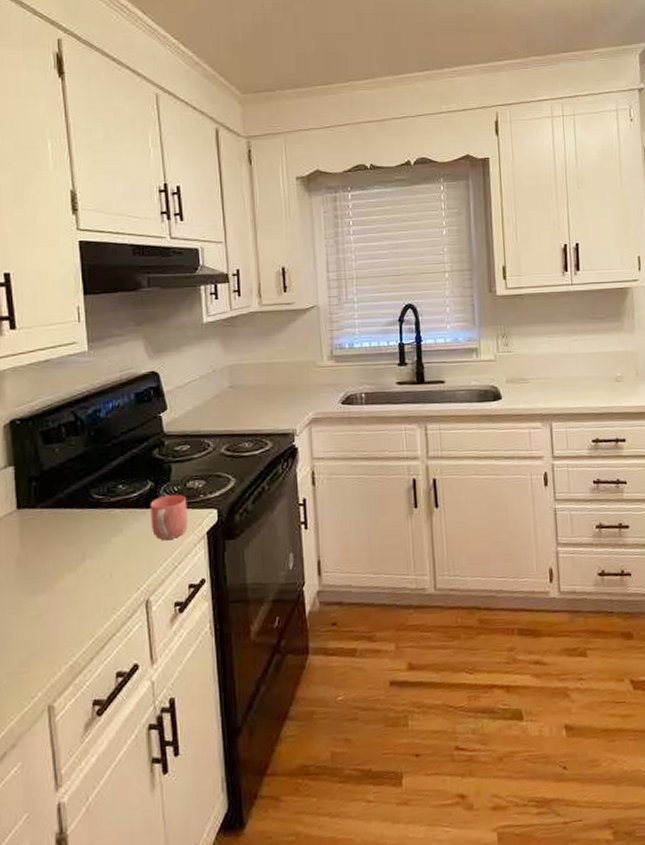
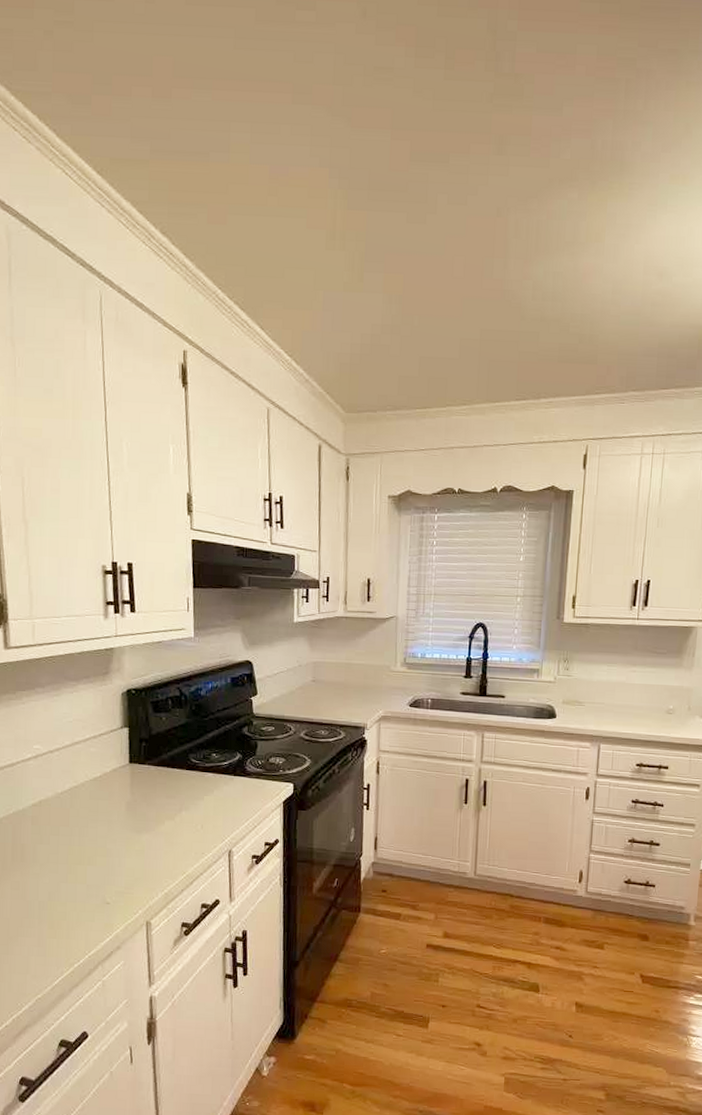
mug: present [150,494,188,540] -> none [237,766,269,804]

